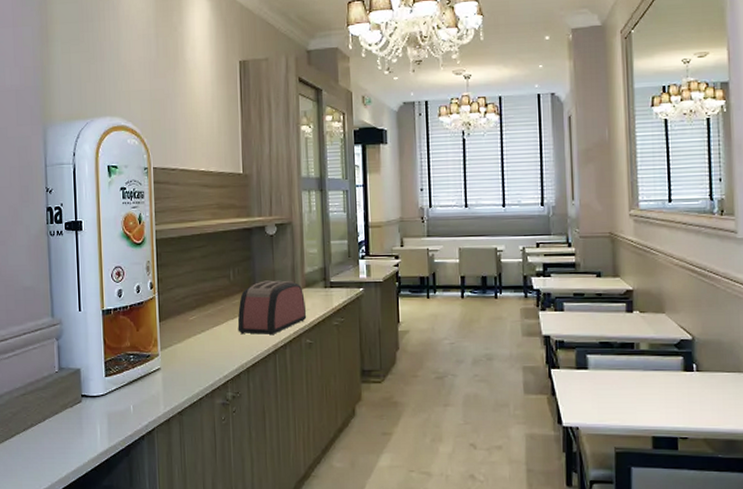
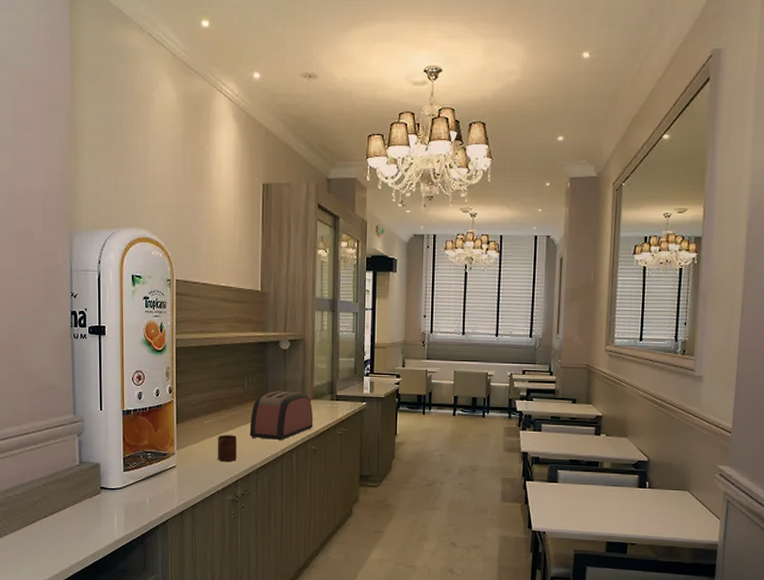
cup: none [203,331,225,362] -> present [217,435,237,462]

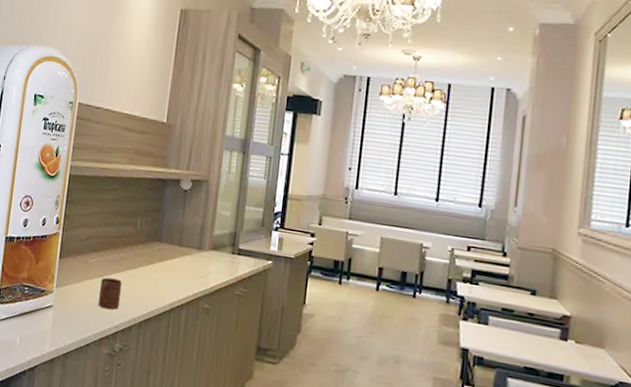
toaster: present [249,391,314,441] -> none [136,235,210,293]

